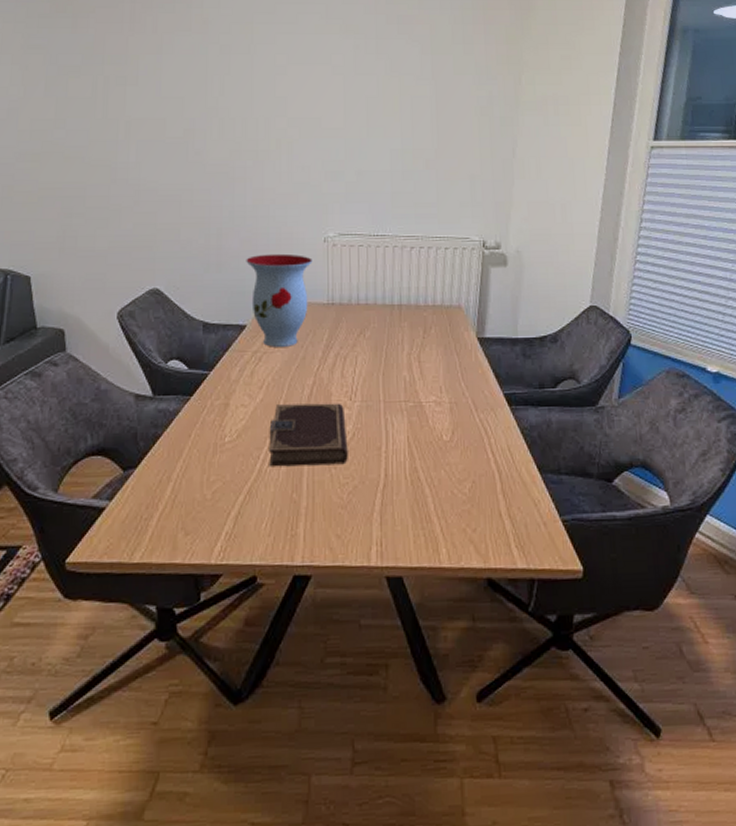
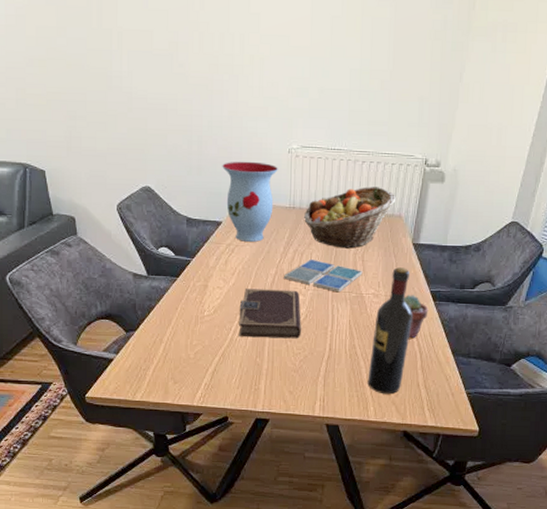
drink coaster: none [324,363,420,403] -> present [284,258,363,293]
fruit basket: none [346,275,453,348] -> present [304,187,396,249]
wine bottle: none [435,367,485,530] -> present [367,267,413,395]
potted succulent: none [472,400,504,455] -> present [403,295,429,339]

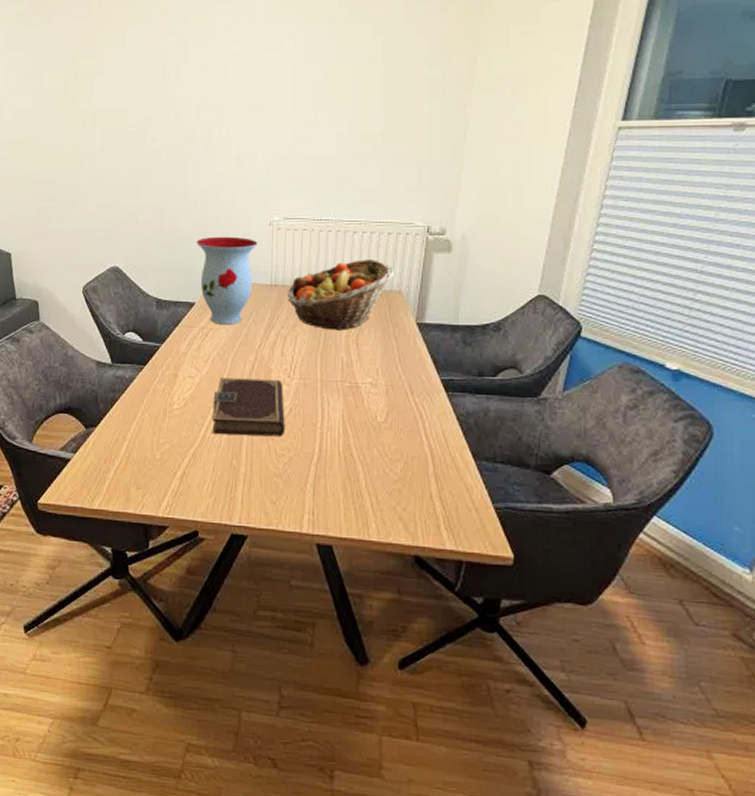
drink coaster: present [284,258,363,293] -> none [265,342,357,382]
wine bottle: present [367,267,413,395] -> none [367,351,420,508]
potted succulent: present [403,295,429,339] -> none [408,384,440,438]

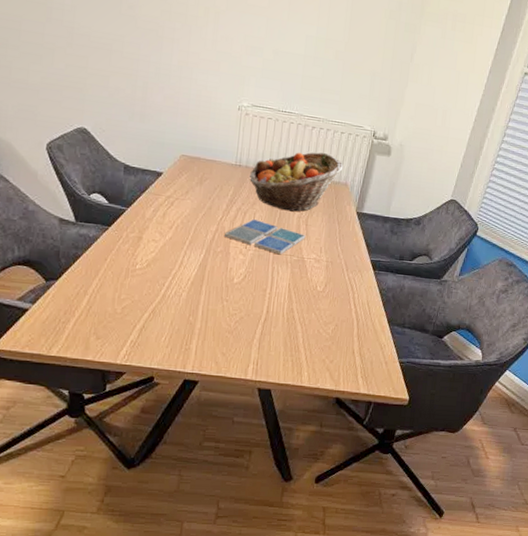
vase: present [196,236,258,324] -> none [167,112,227,197]
notebook: present [212,378,285,437] -> none [172,244,240,299]
drink coaster: none [265,342,357,382] -> present [225,218,306,255]

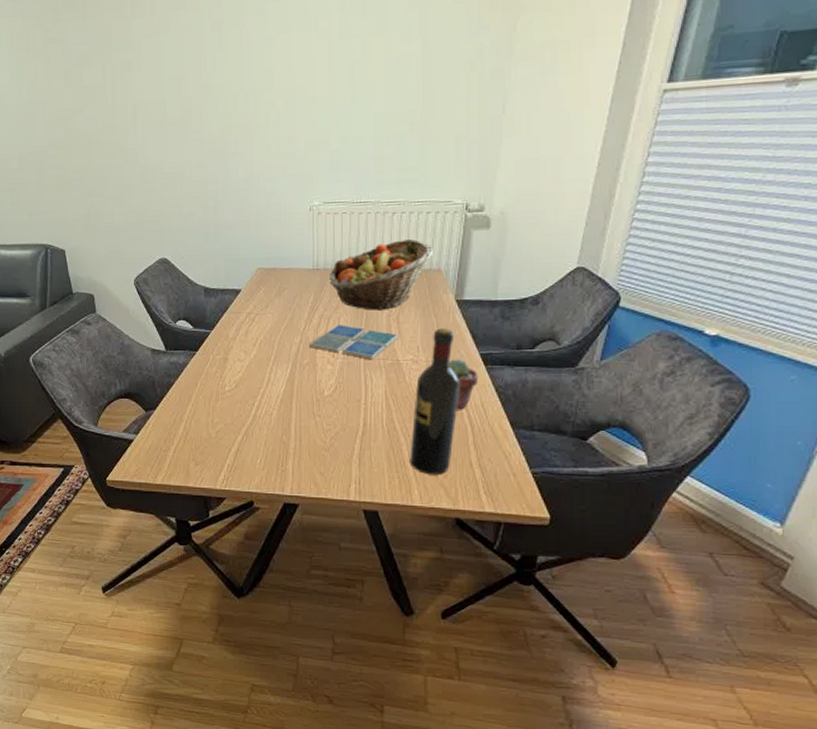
wine bottle: none [303,234,353,361] -> present [409,328,460,475]
potted succulent: none [344,262,368,306] -> present [448,359,479,410]

